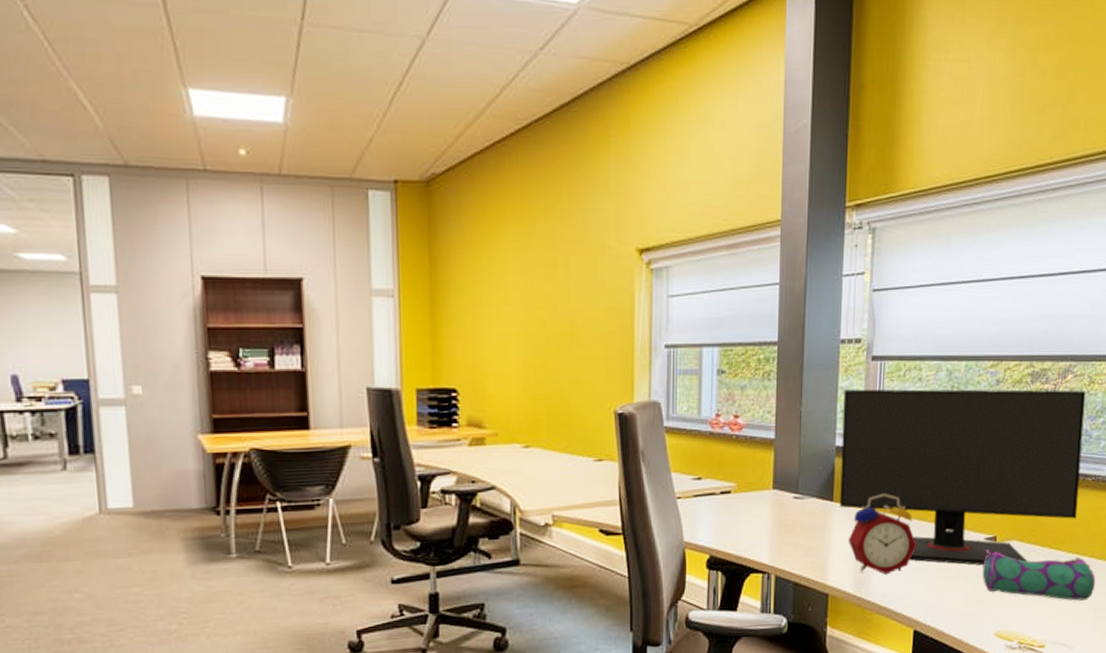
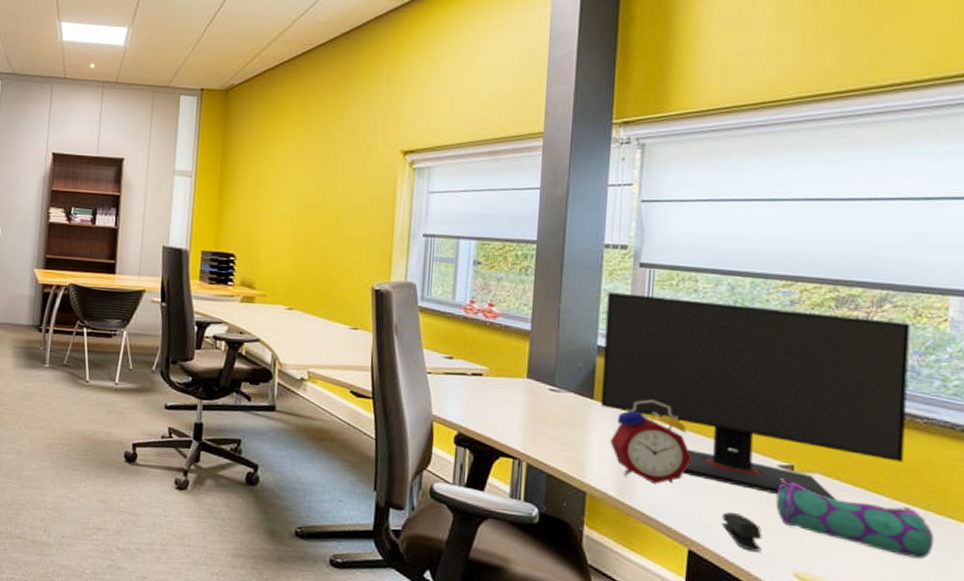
stapler: none [940,589,972,621] -> present [722,512,763,552]

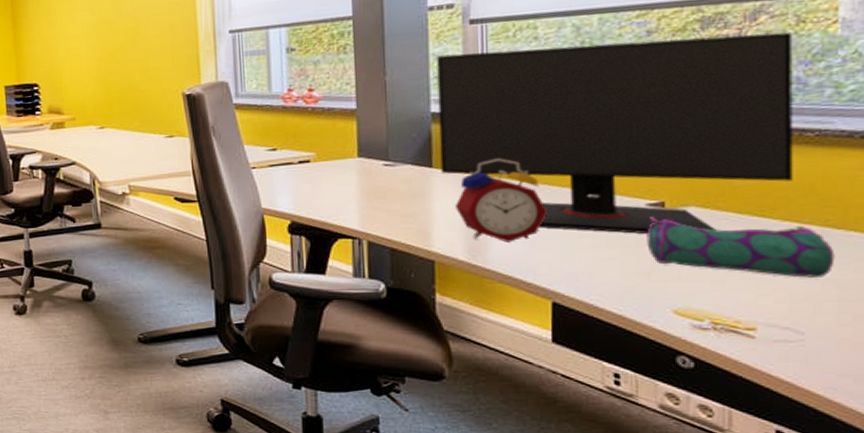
stapler: present [722,512,763,552] -> none [587,259,635,295]

